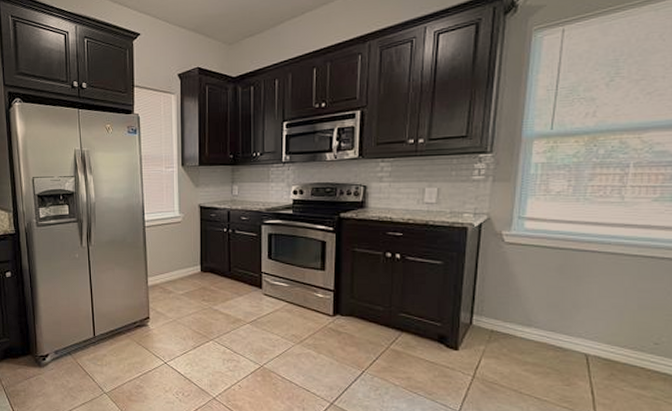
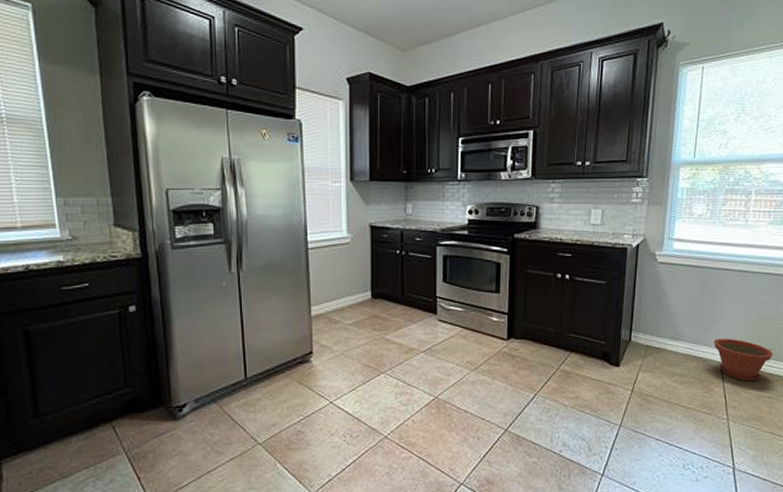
plant pot: none [577,327,659,378] -> present [714,338,773,382]

